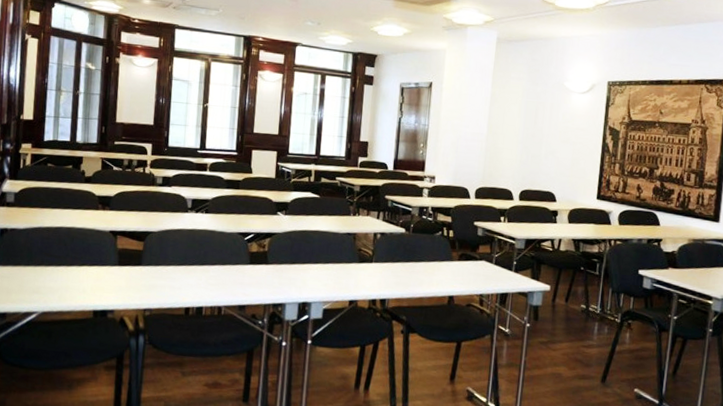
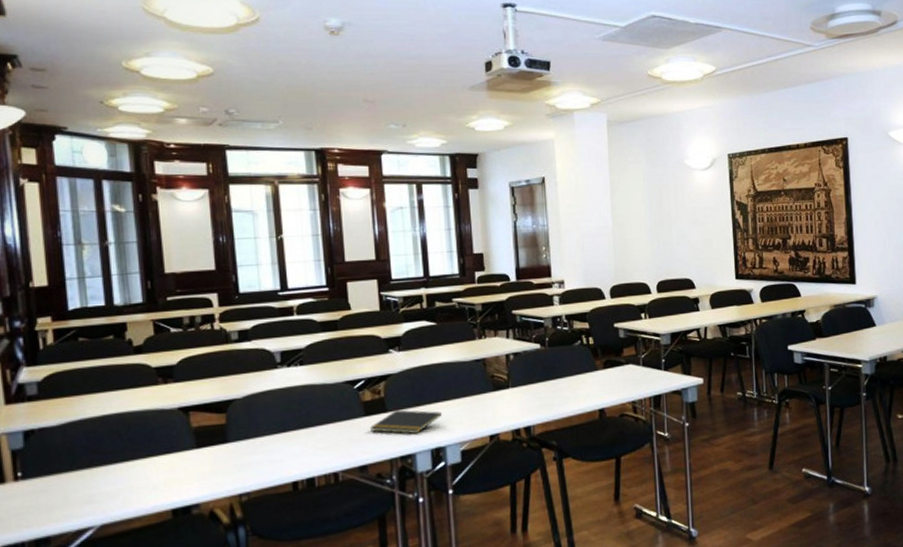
notepad: none [251,264,312,288] -> present [369,410,442,434]

